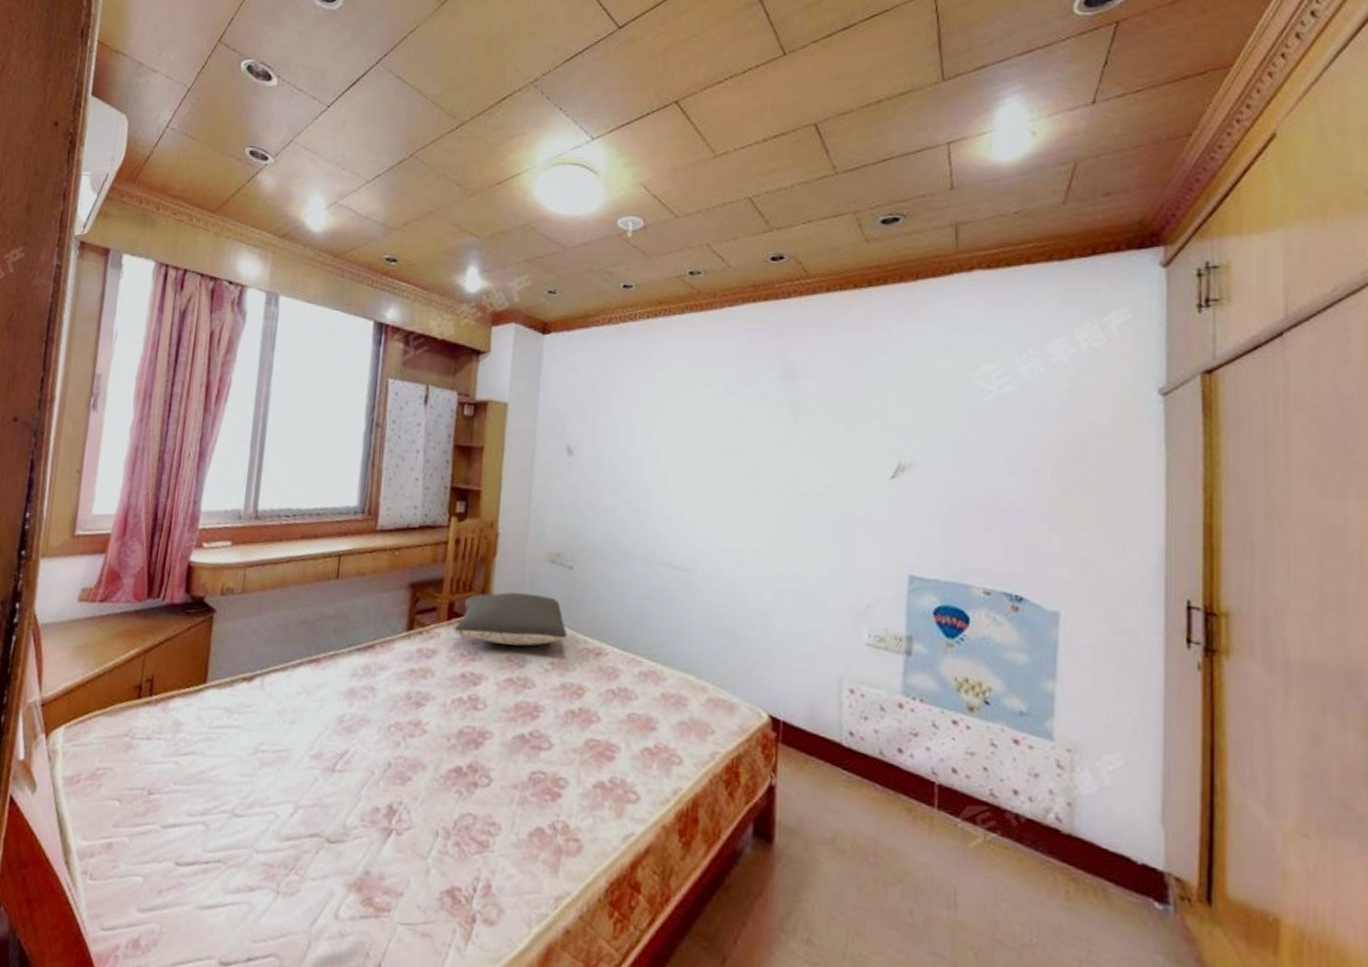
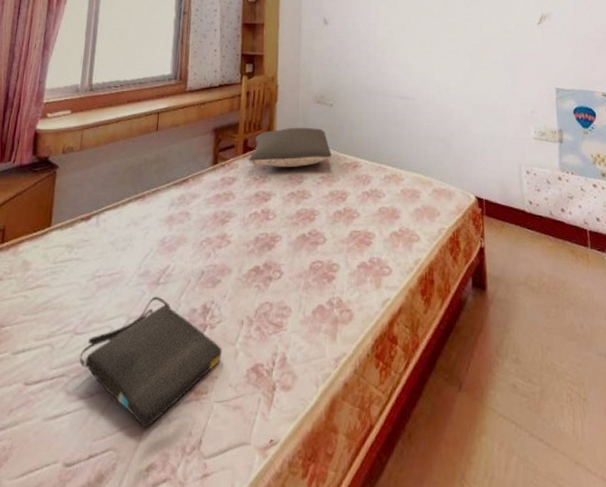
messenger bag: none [238,784,411,939] -> present [79,296,223,428]

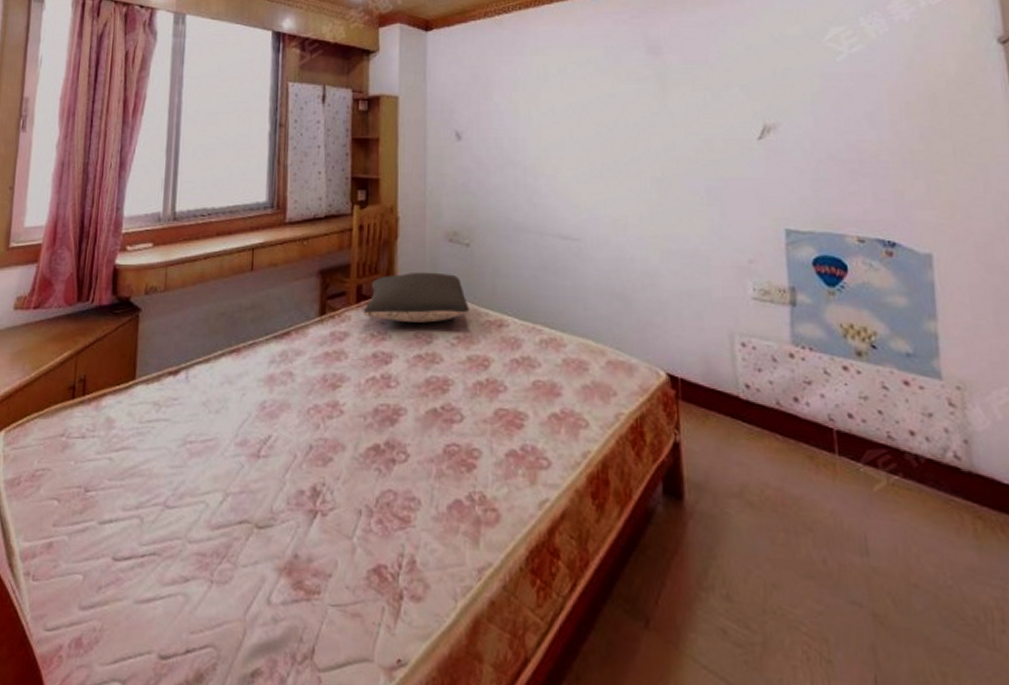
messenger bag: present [79,296,223,428] -> none [172,470,337,626]

